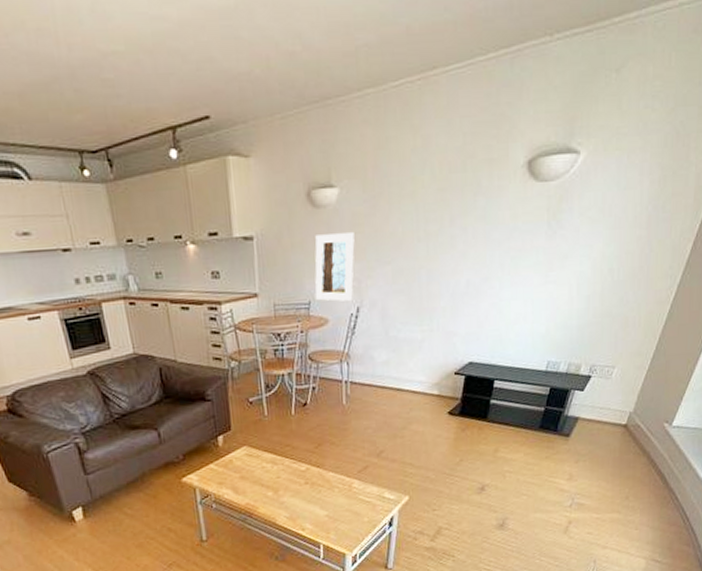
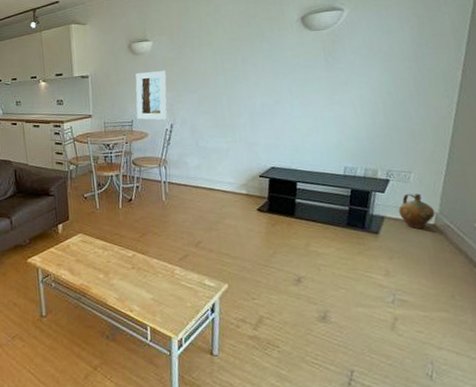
ceramic jug: none [594,391,629,430] -> present [398,193,436,229]

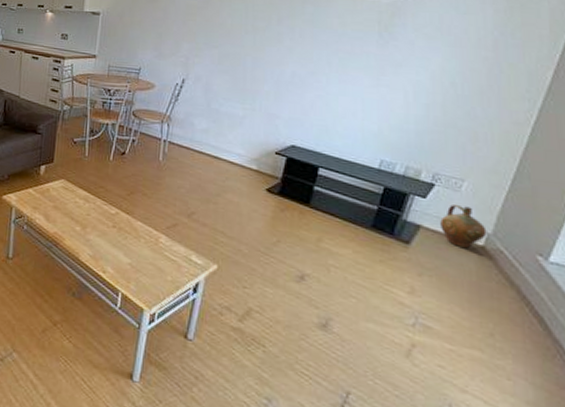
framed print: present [135,71,167,120] -> none [145,18,187,73]

